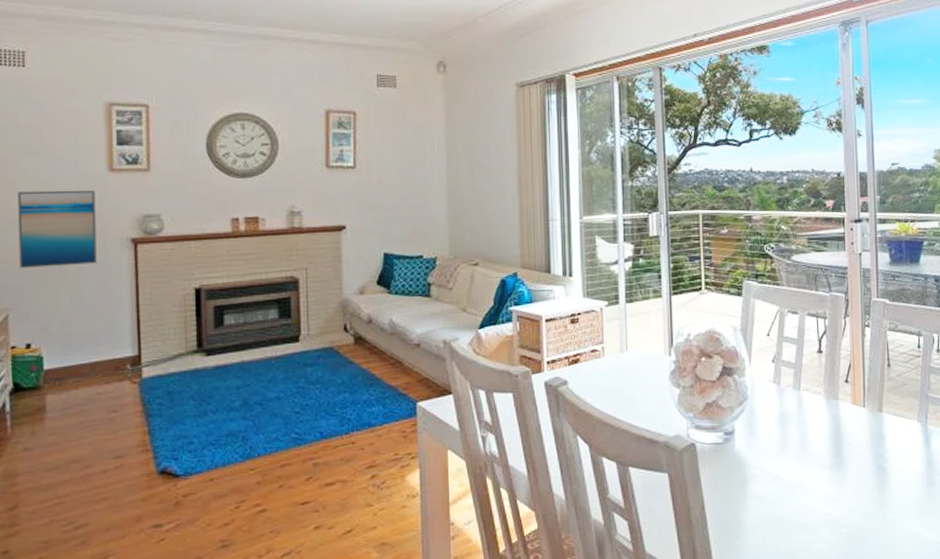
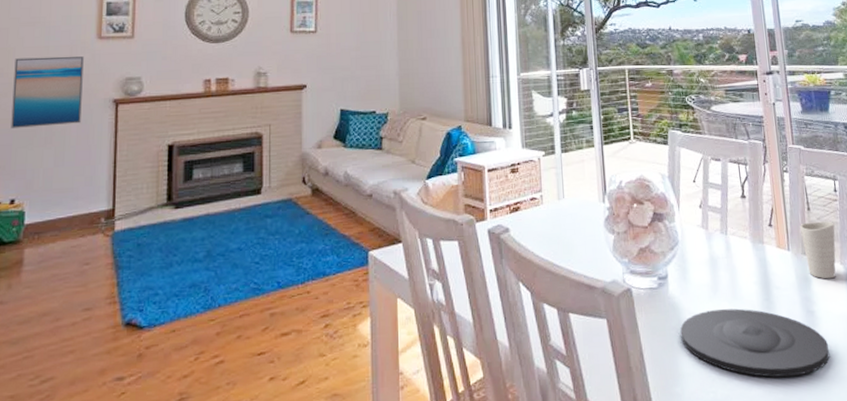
plate: none [745,464,898,532] -> present [680,308,829,378]
cup: none [877,377,915,437] -> present [799,221,836,279]

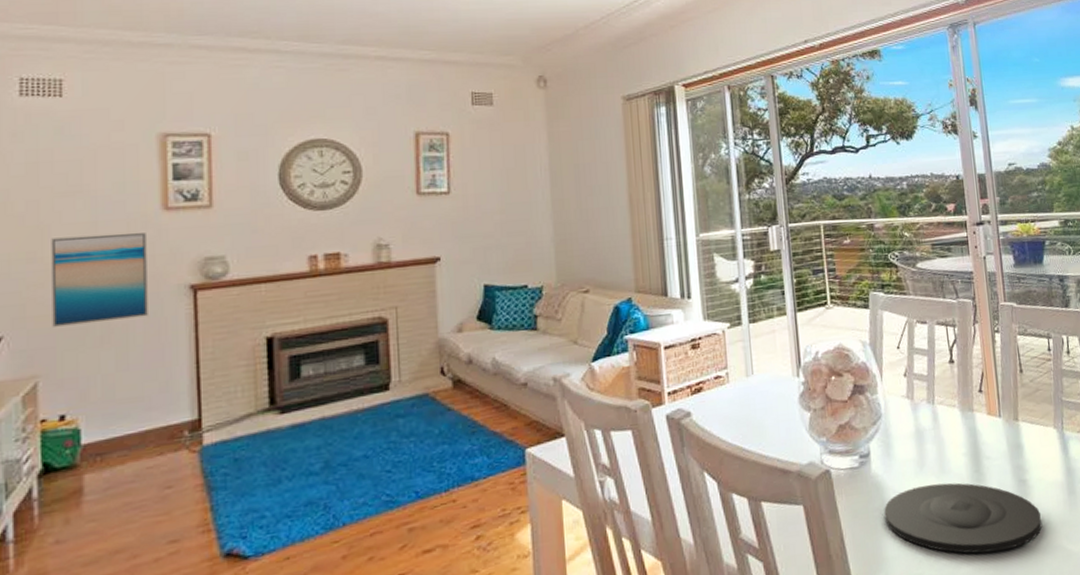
cup: present [799,221,836,279] -> none [1011,382,1050,445]

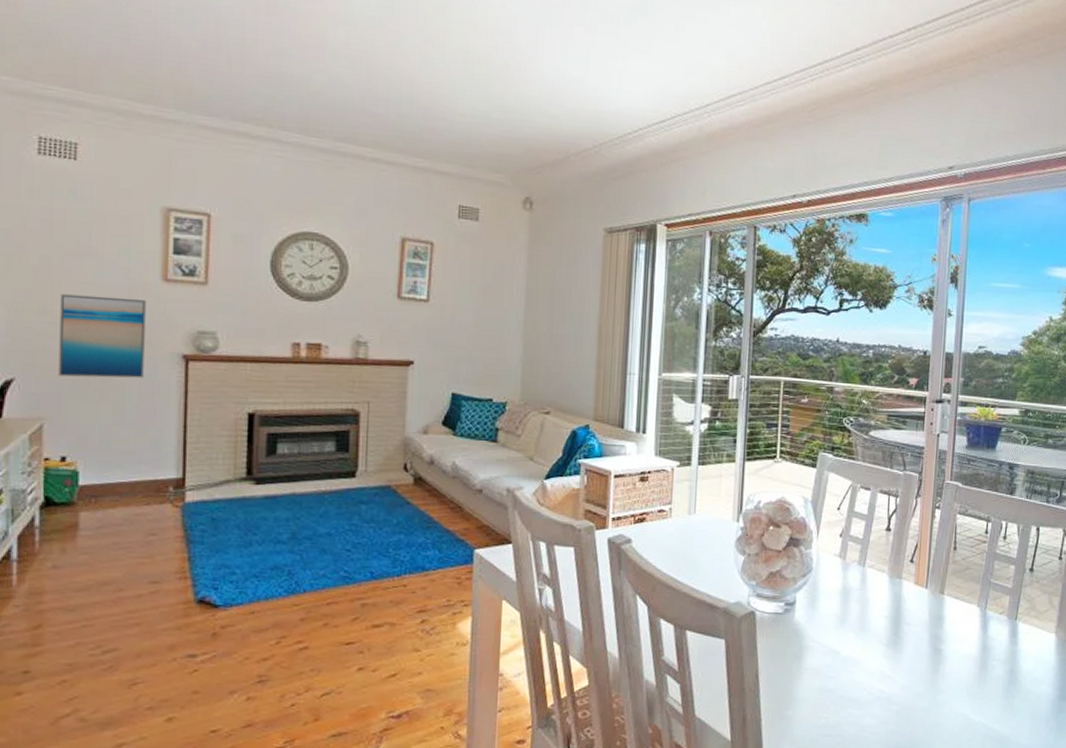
plate: present [884,482,1042,554] -> none [800,640,949,710]

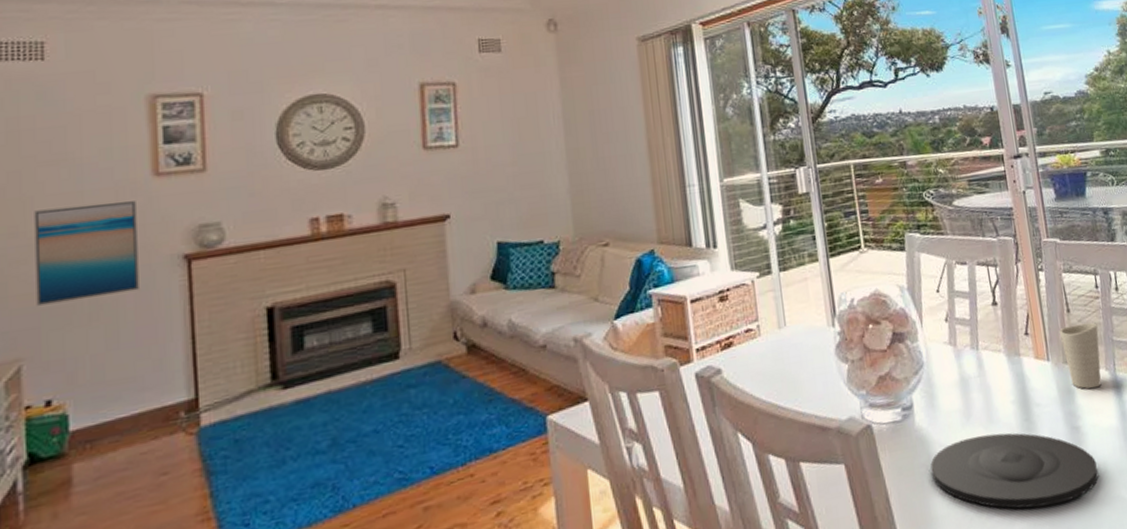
plate: none [800,640,949,710] -> present [930,432,1098,509]
cup: none [942,562,979,620] -> present [1059,322,1102,389]

